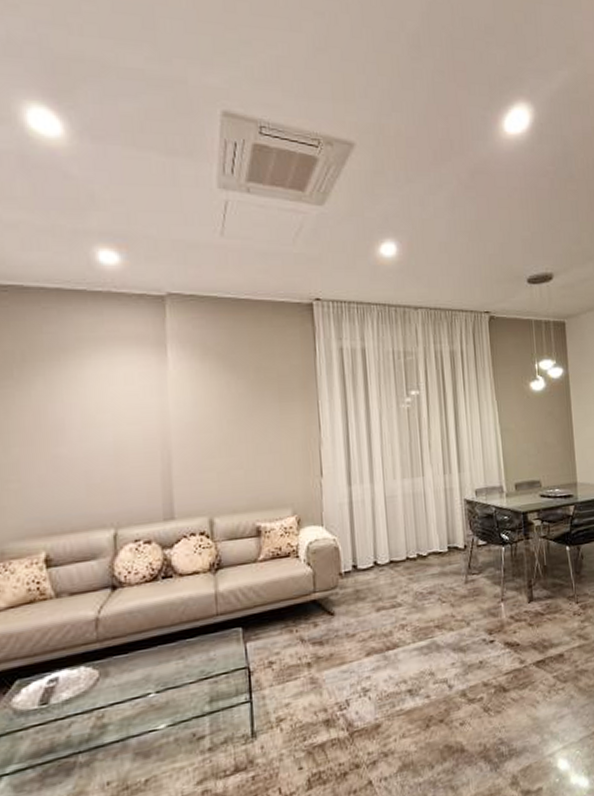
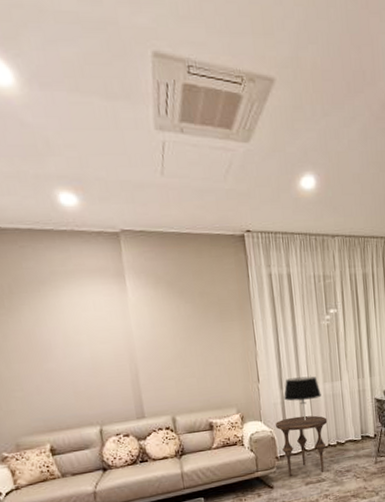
side table: none [341,519,406,599] -> present [276,415,328,476]
table lamp: none [352,470,399,526] -> present [284,376,322,420]

